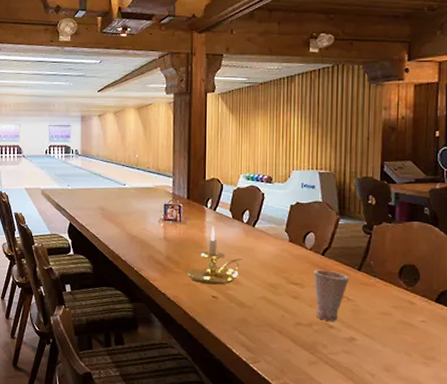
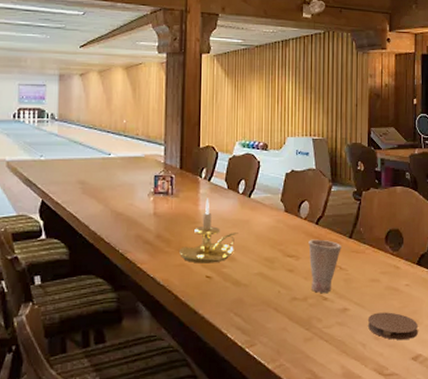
coaster: none [378,345,435,376] -> present [368,312,418,341]

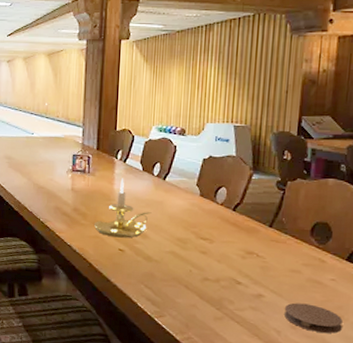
cup: present [308,239,341,293] -> none [224,224,260,277]

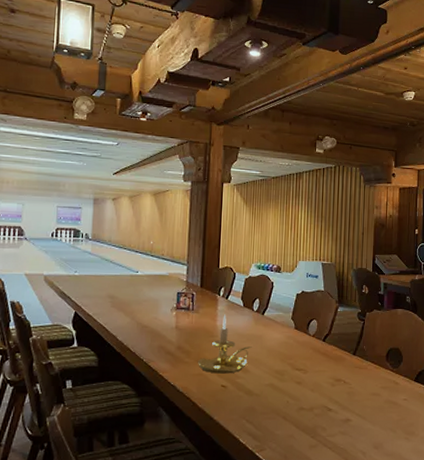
coaster: present [284,303,343,334] -> none [368,424,414,450]

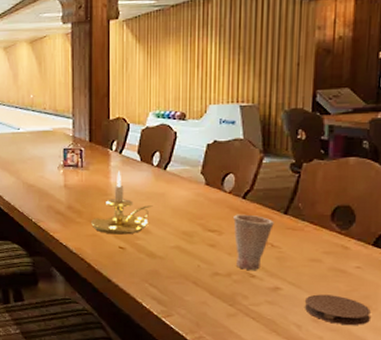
cup: none [316,355,346,404] -> present [233,214,274,270]
coaster: none [368,424,414,450] -> present [305,294,371,326]

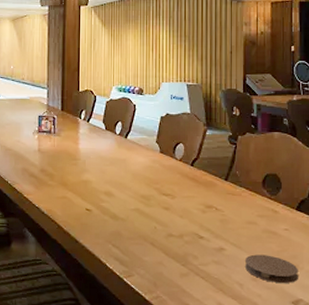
candle holder: present [90,170,153,235] -> none [60,137,116,197]
cup: present [233,214,274,270] -> none [184,180,217,232]

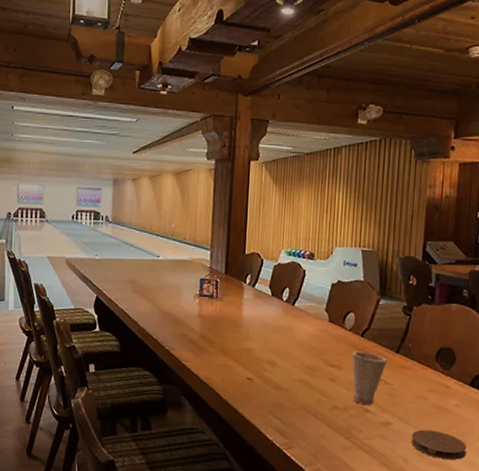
cup: none [184,180,217,232] -> present [352,351,387,405]

